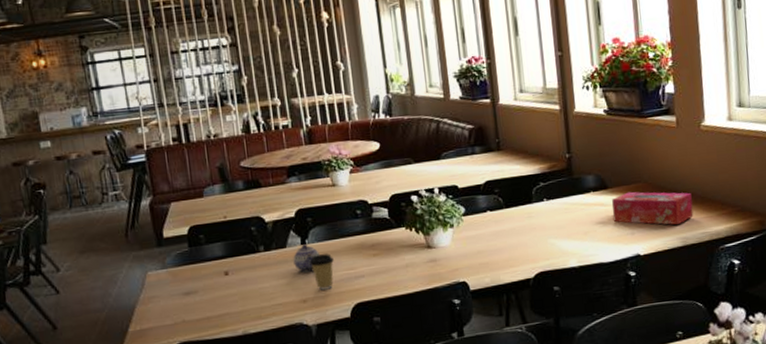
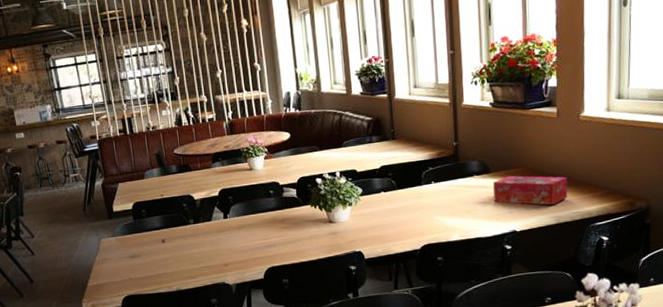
teapot: present [293,243,320,273] -> none [217,217,239,242]
coffee cup: present [310,254,334,291] -> none [231,226,251,256]

